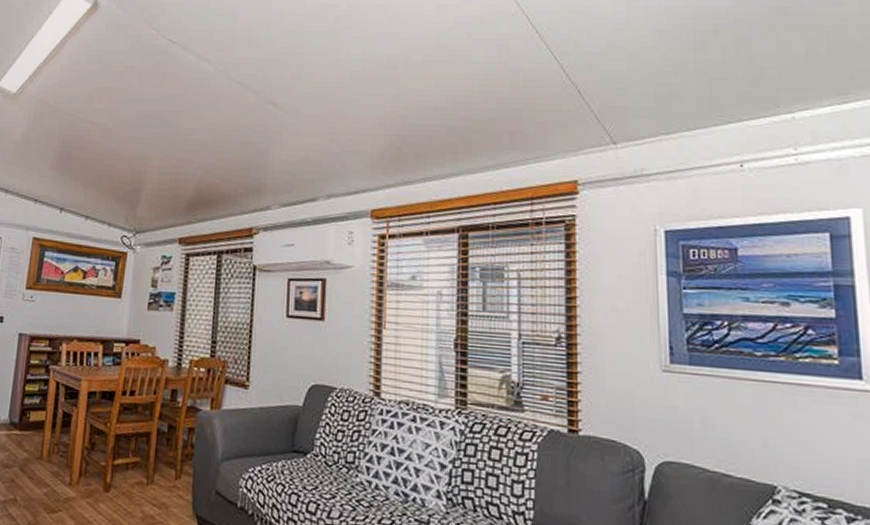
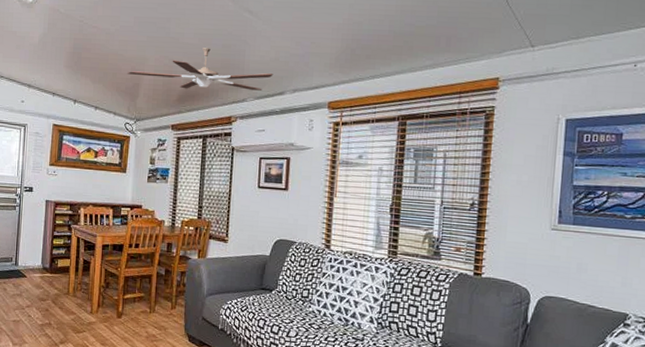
ceiling fan: none [126,145,303,196] -> present [127,48,274,91]

